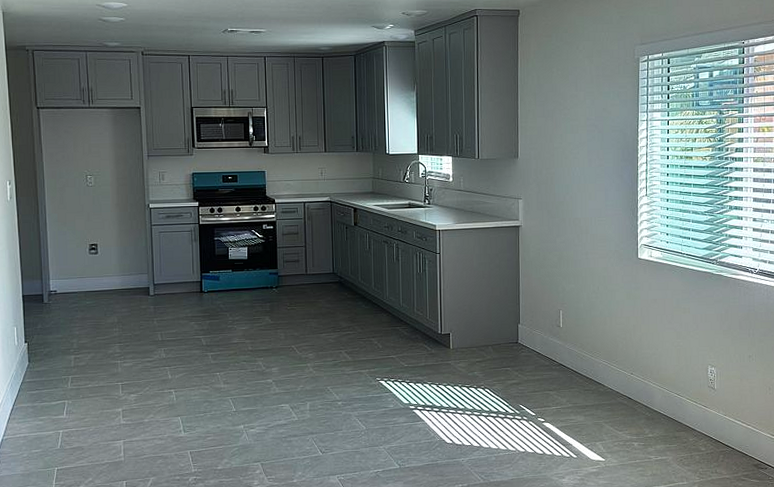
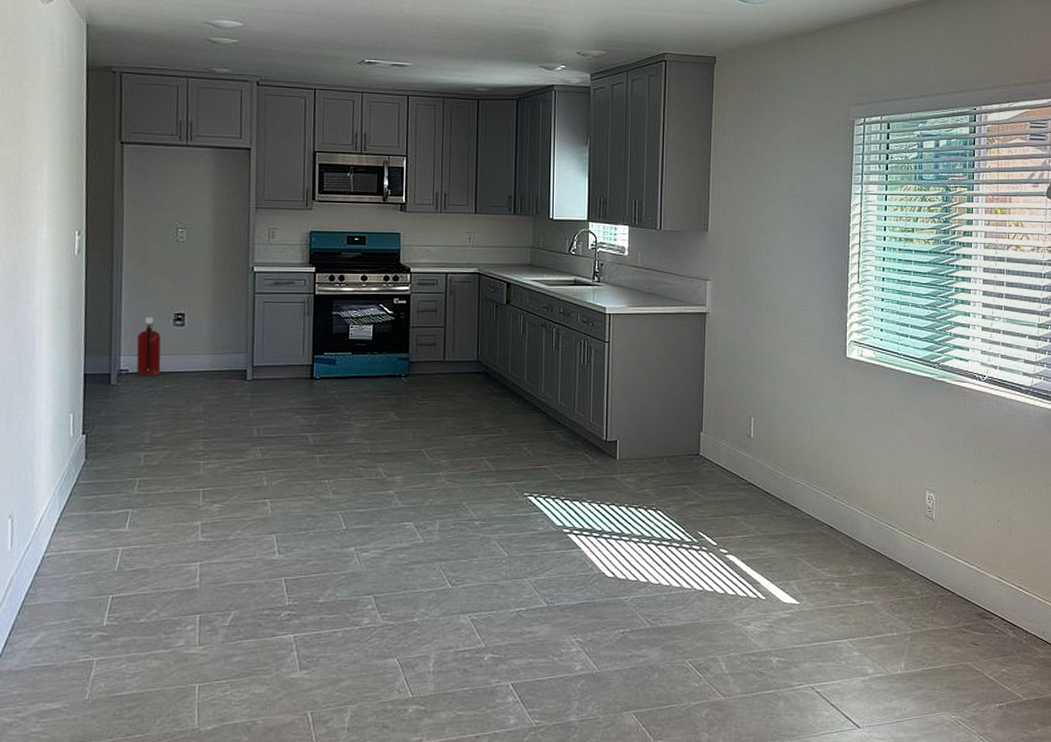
fire extinguisher: none [61,248,82,295] -> present [136,317,161,376]

